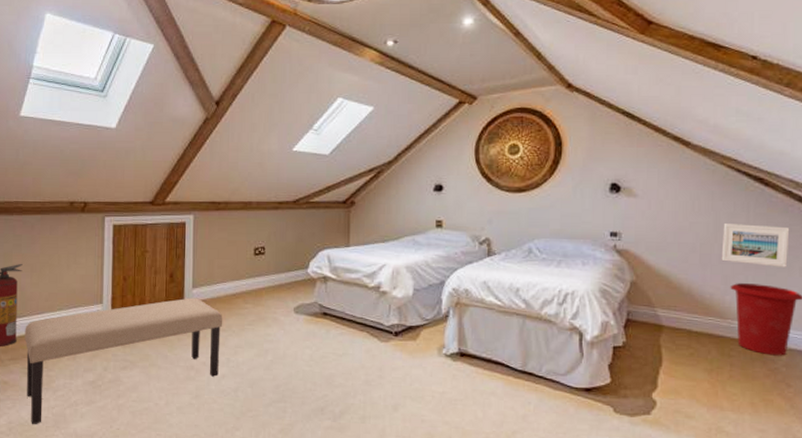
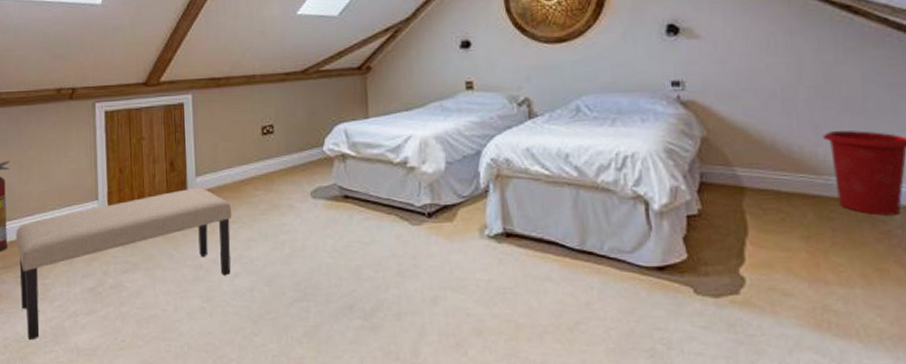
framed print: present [721,224,790,267] -> none [807,60,891,110]

